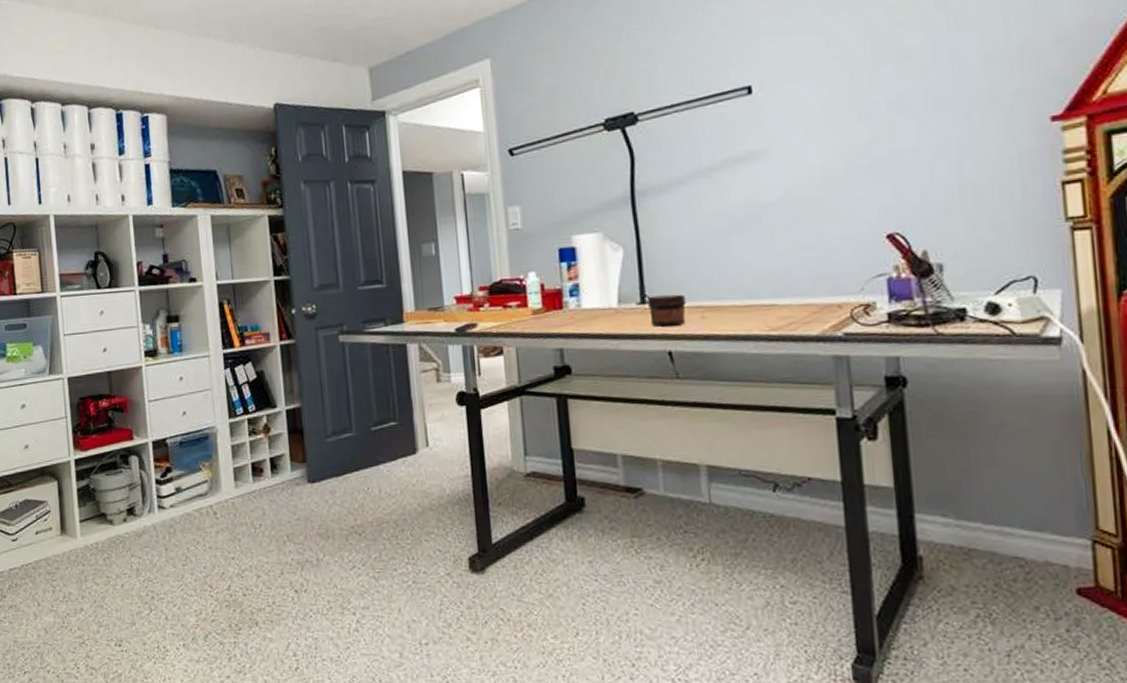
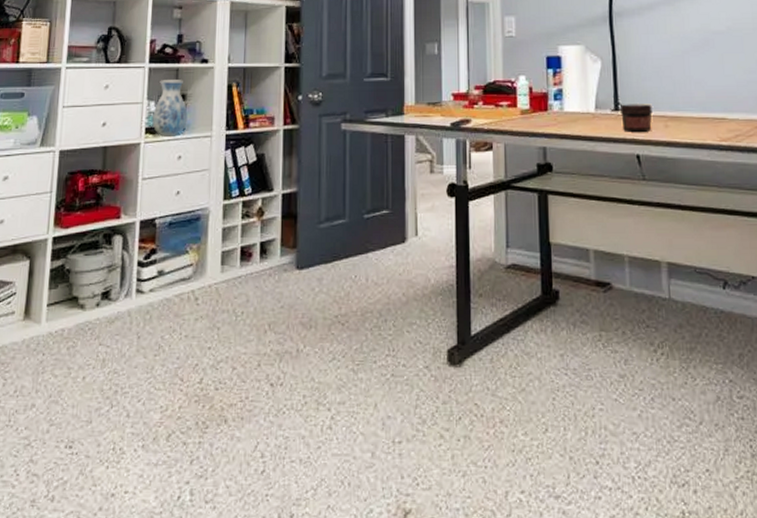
vase: none [149,300,184,359] -> present [152,80,188,137]

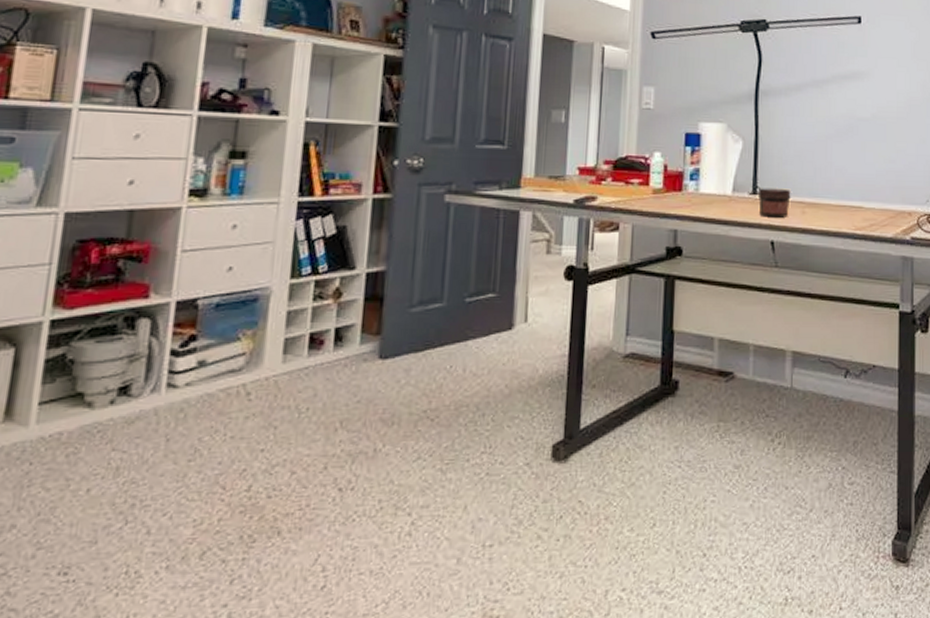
vase: present [152,80,188,137] -> none [199,132,249,201]

